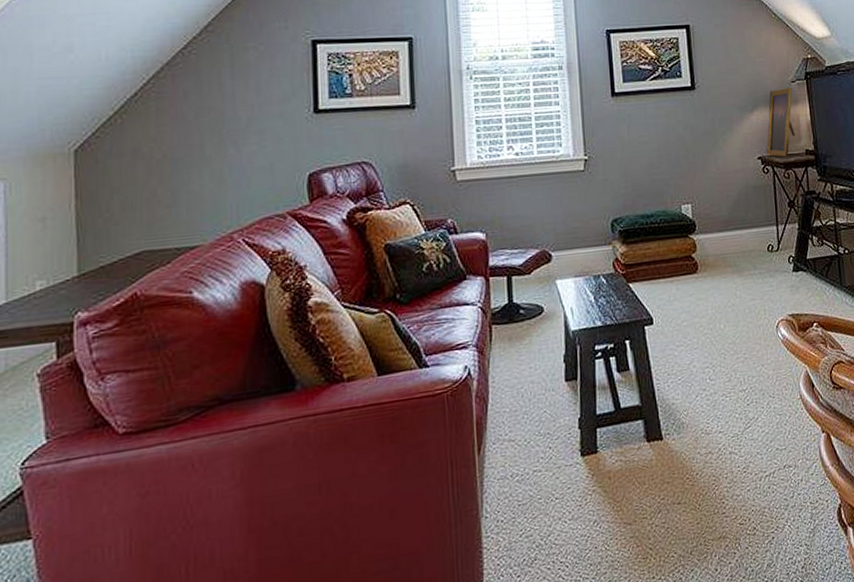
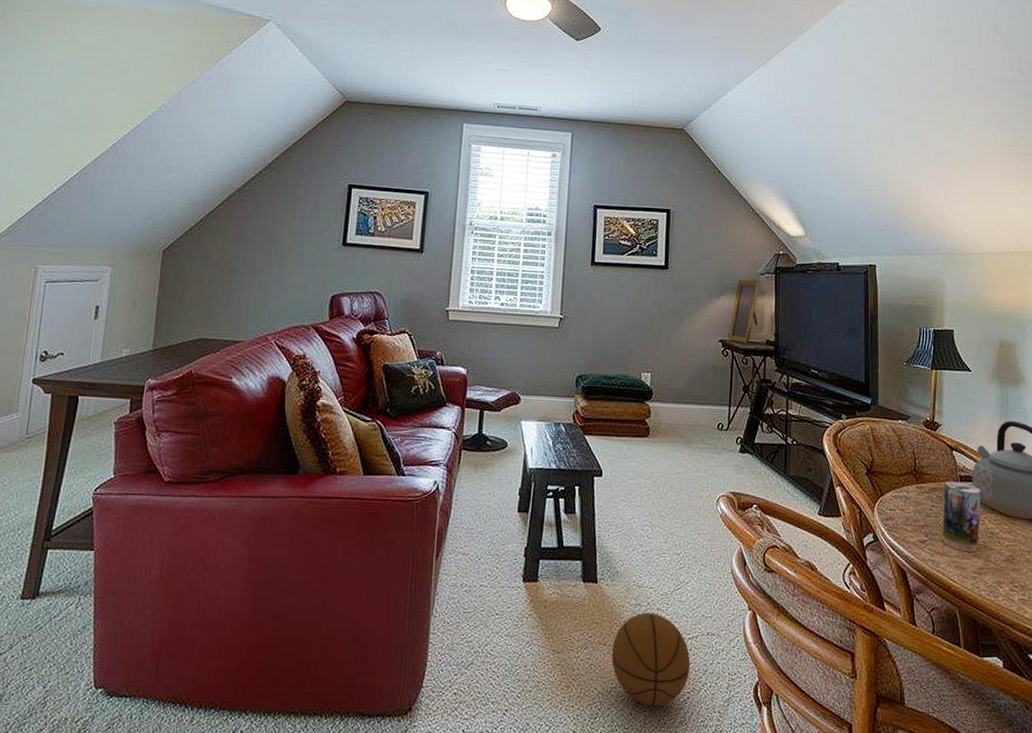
basketball: none [687,457,772,558] -> present [611,612,691,707]

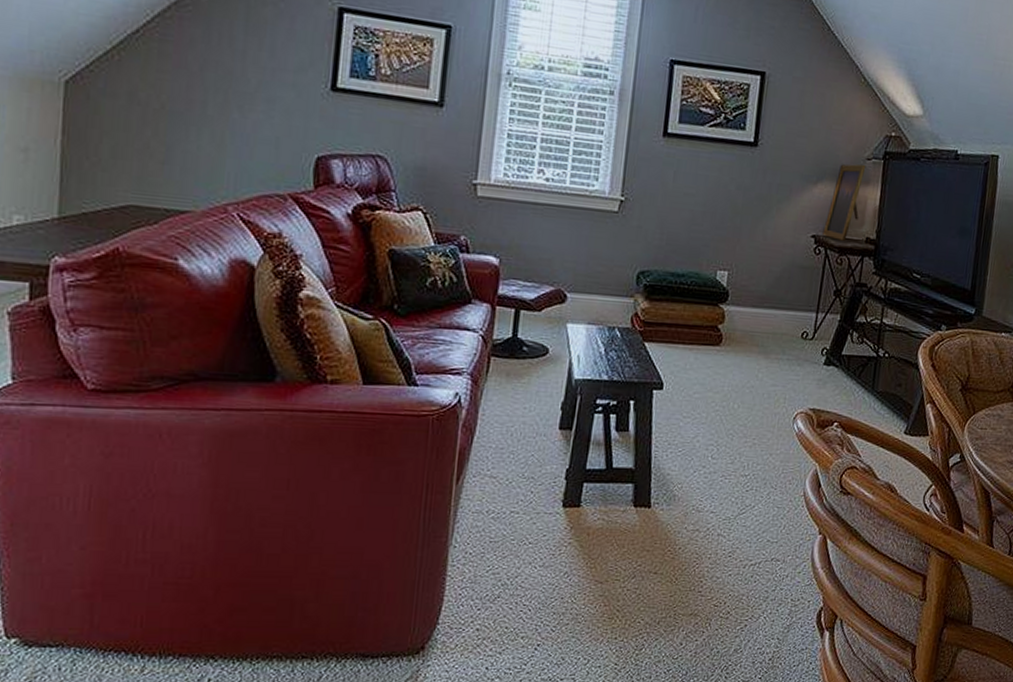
basketball: present [611,612,691,707] -> none [662,538,751,636]

